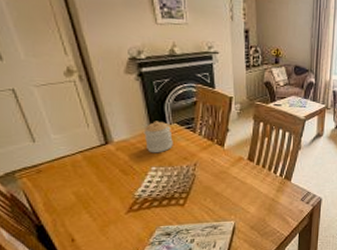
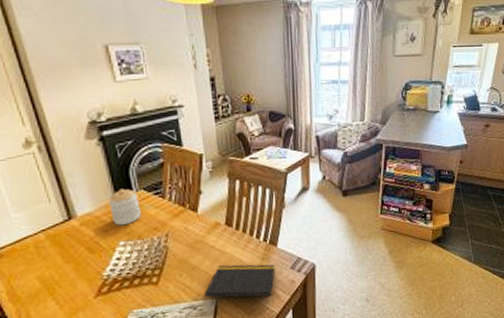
notepad: none [225,194,288,227] -> present [205,264,276,302]

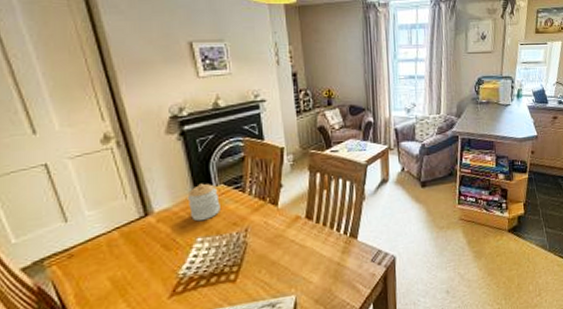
notepad: present [205,264,276,302] -> none [284,257,356,297]

